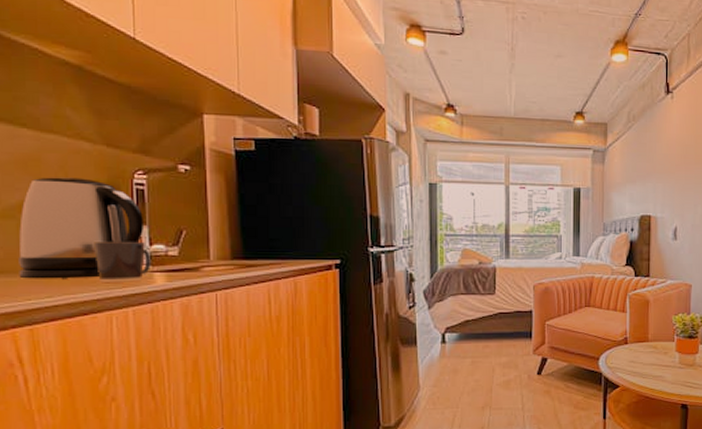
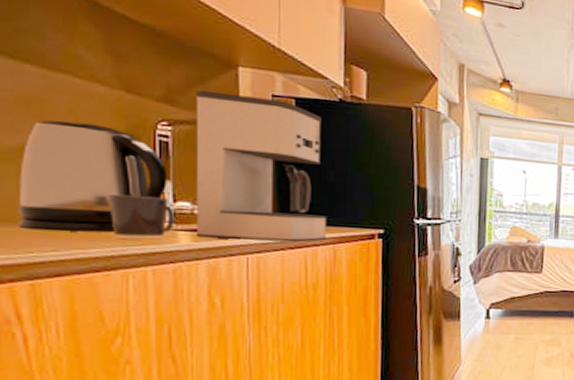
coffee maker: none [167,139,287,277] -> present [196,90,327,242]

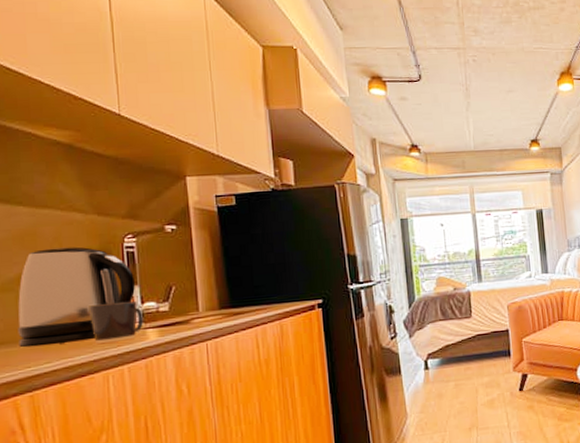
coffee maker: present [196,90,327,242] -> none [153,199,273,332]

